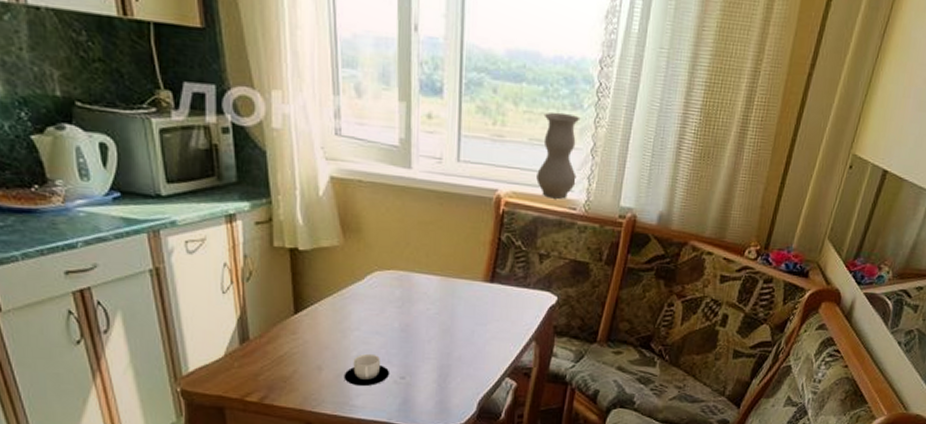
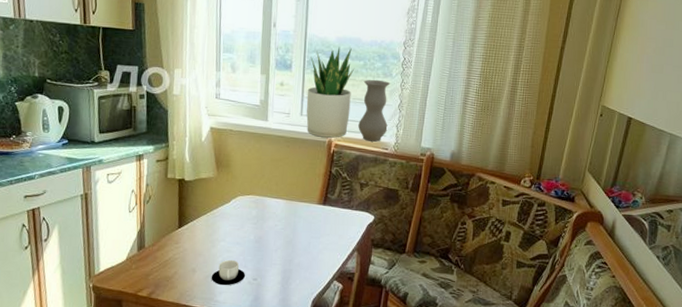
planter: none [464,63,532,193] -> present [306,46,355,138]

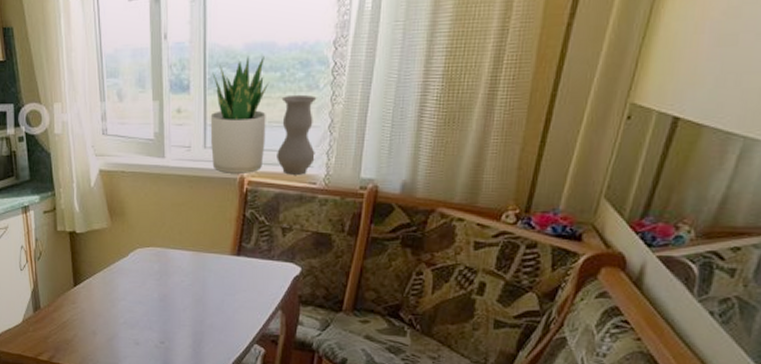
cup: present [211,259,246,286] -> none [113,320,152,350]

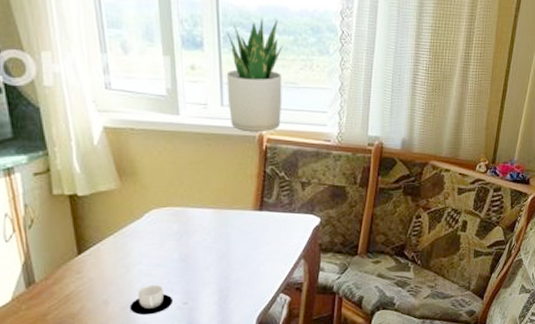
cup: none [113,320,152,350] -> present [129,284,174,315]
vase: present [277,94,317,175] -> none [293,58,328,133]

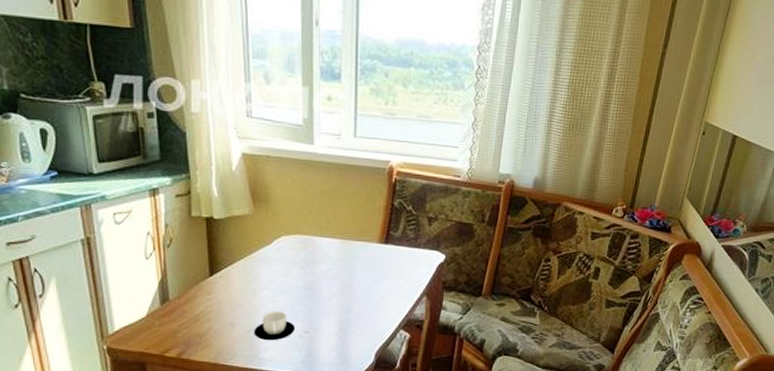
planter: present [226,18,284,131] -> none [360,51,419,164]

